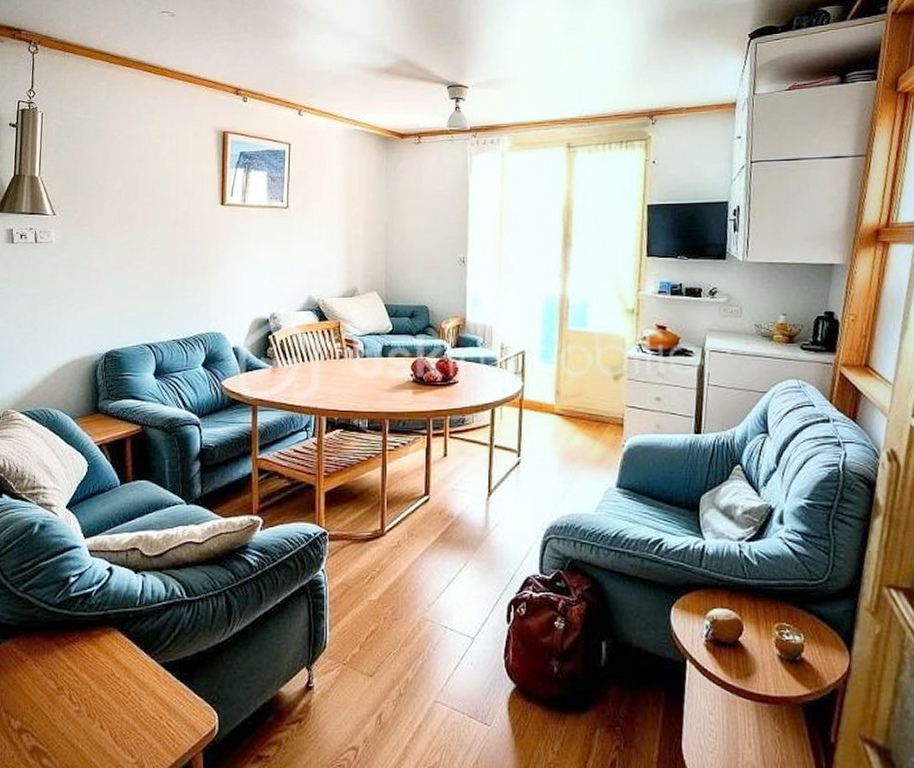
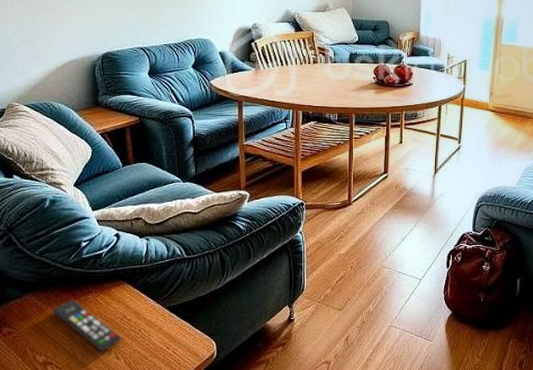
remote control: none [32,649,107,720] -> present [52,299,121,352]

